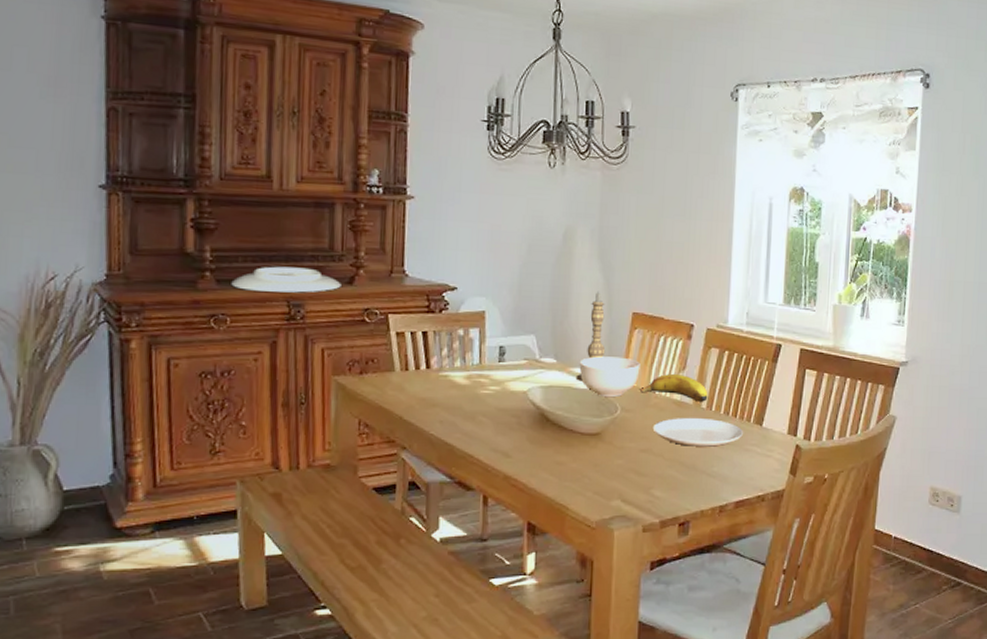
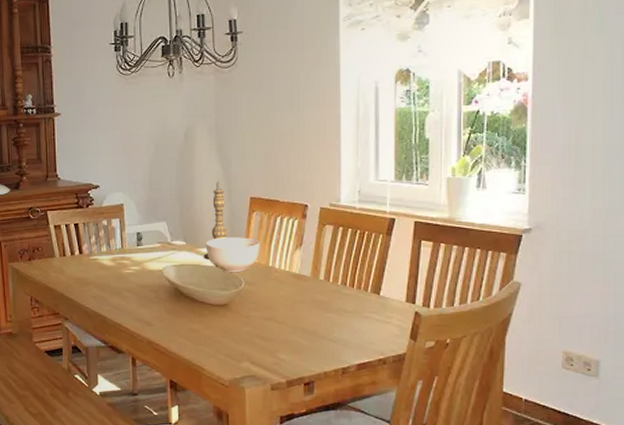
fruit: present [640,373,708,402] -> none [261,249,325,274]
plate: present [654,417,744,447] -> none [276,288,362,315]

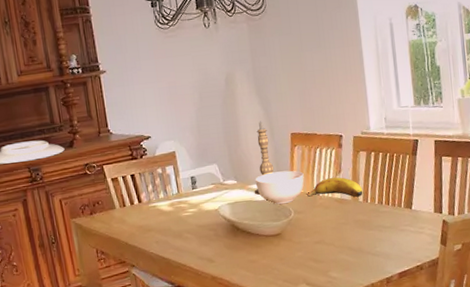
fruit: none [261,249,325,274] -> present [307,177,363,197]

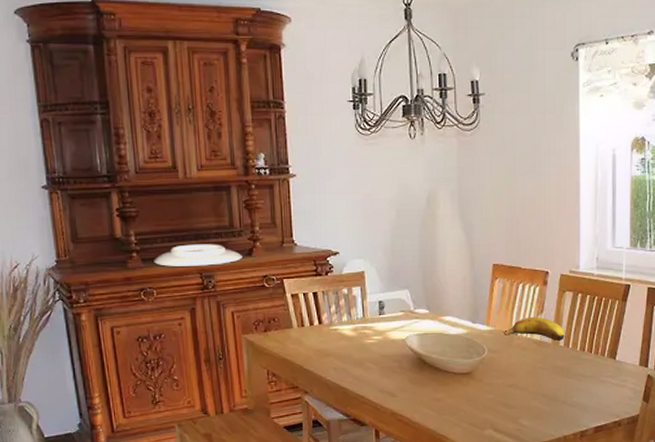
candlestick: present [254,121,274,195] -> none [446,248,471,328]
bowl: present [255,170,305,205] -> none [449,304,503,341]

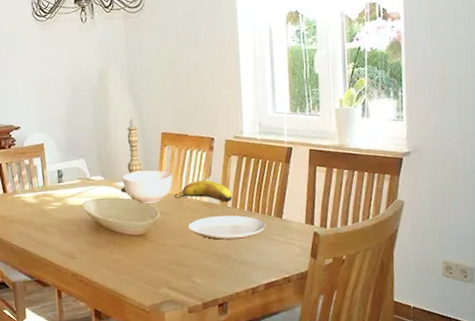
candlestick: none [446,248,471,328] -> present [120,119,143,193]
bowl: none [449,304,503,341] -> present [122,170,173,205]
plate: none [518,354,599,380] -> present [189,215,267,240]

